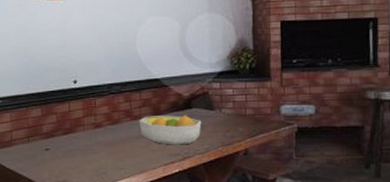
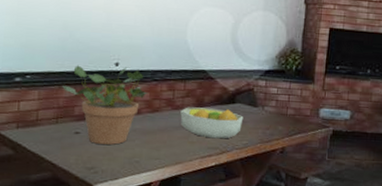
potted plant: none [30,83,107,158] -> present [62,65,148,145]

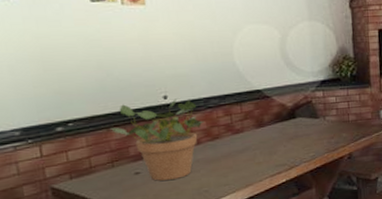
fruit bowl: present [180,107,244,139] -> none [241,125,307,156]

